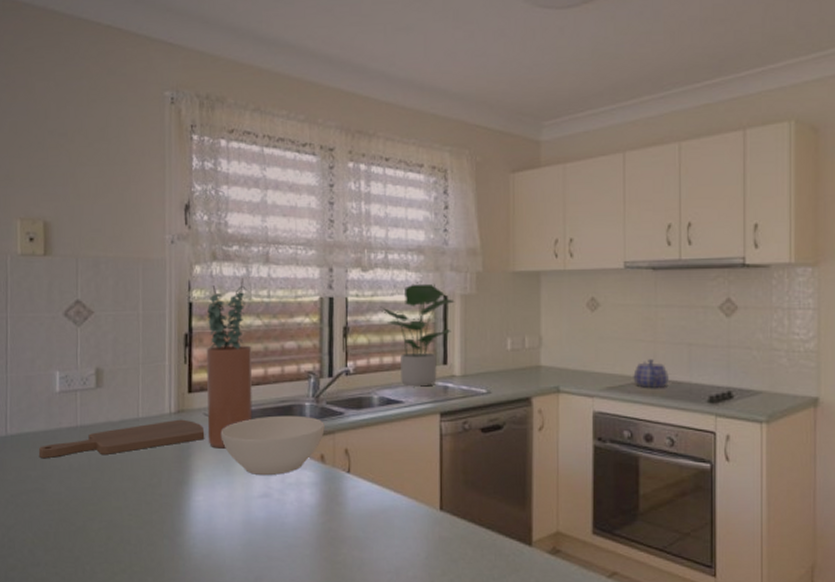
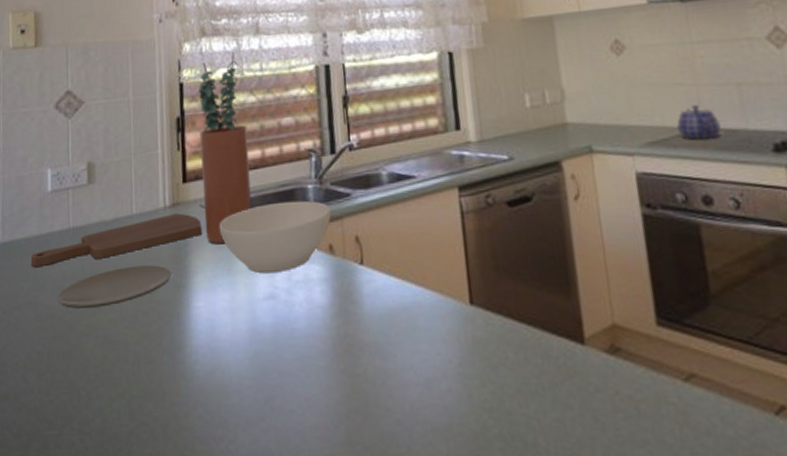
plate: none [64,462,174,497] -> present [57,265,172,309]
potted plant: present [380,282,455,387] -> none [380,40,462,159]

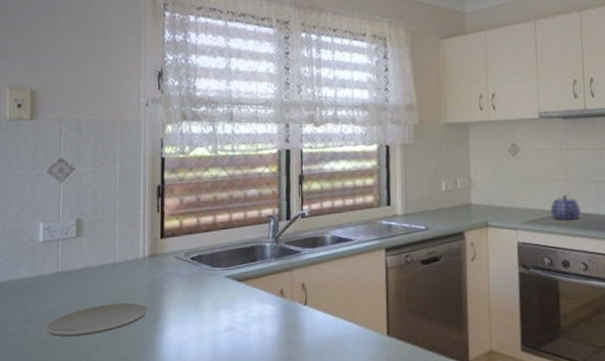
cutting board: present [30,213,203,268] -> none [22,262,176,304]
vase: present [199,52,252,245] -> none [177,135,219,288]
bowl: present [219,200,331,274] -> none [190,255,284,311]

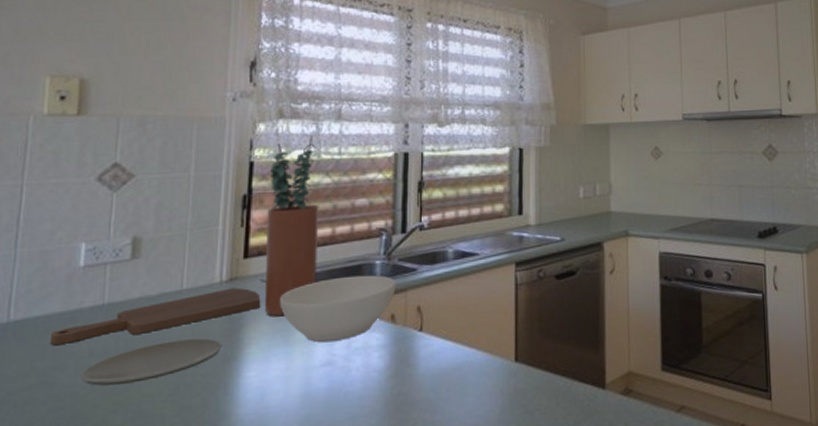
cutting board: none [22,262,176,304] -> present [49,287,261,346]
vase: none [177,135,219,288] -> present [264,136,319,317]
bowl: none [190,255,284,311] -> present [279,275,396,343]
teapot: present [550,195,582,221] -> none [693,201,725,228]

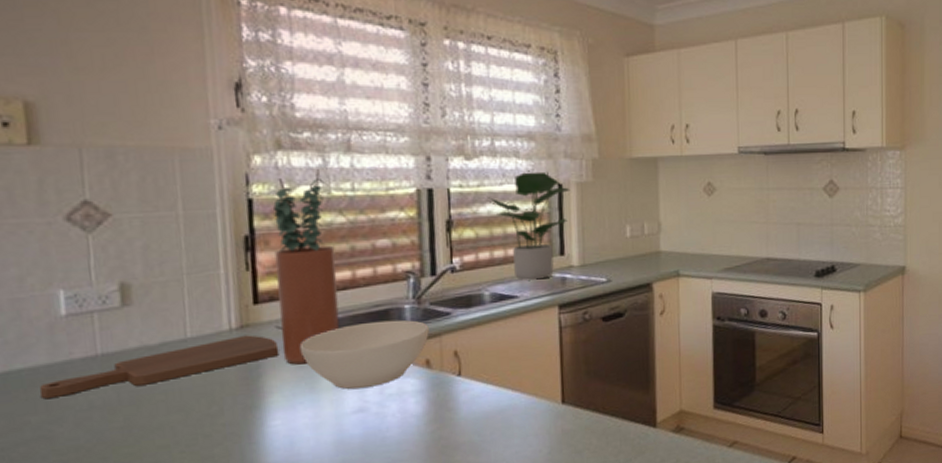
plate: present [81,338,222,386] -> none [83,388,240,439]
potted plant: none [456,136,530,239] -> present [488,170,571,281]

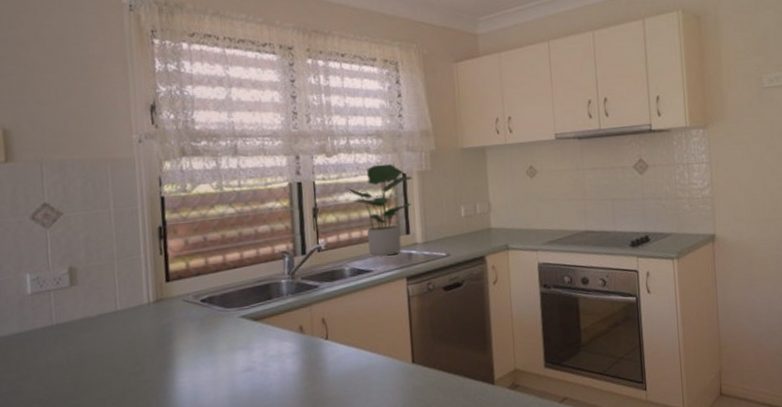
cutting board: present [39,335,279,399] -> none [12,307,186,361]
vase: present [273,170,340,365] -> none [180,171,232,332]
bowl: present [299,319,429,390] -> none [201,292,302,352]

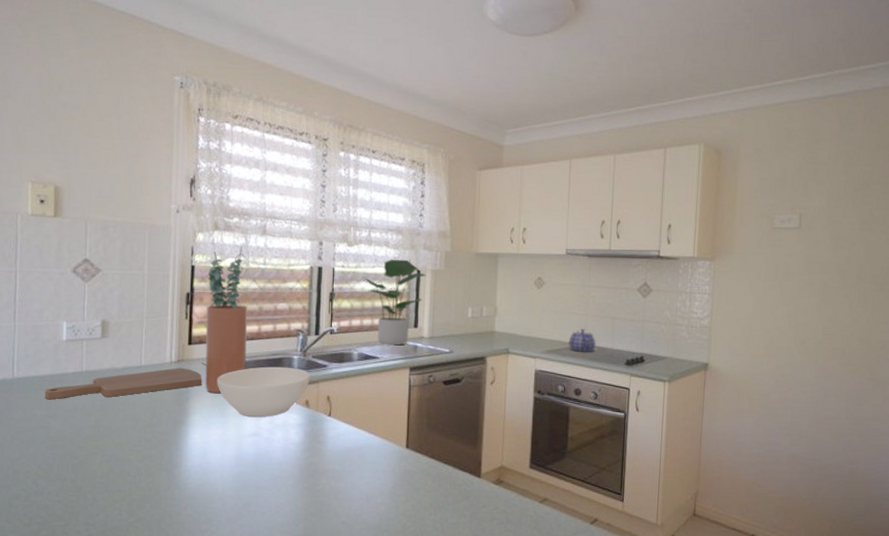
cutting board: none [12,307,186,361] -> present [44,367,202,400]
vase: none [180,171,232,332] -> present [205,247,248,394]
bowl: none [201,292,302,352] -> present [217,366,310,418]
teapot: none [569,214,599,240] -> present [568,329,597,353]

